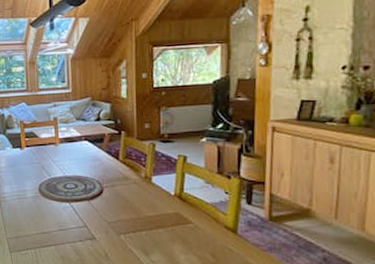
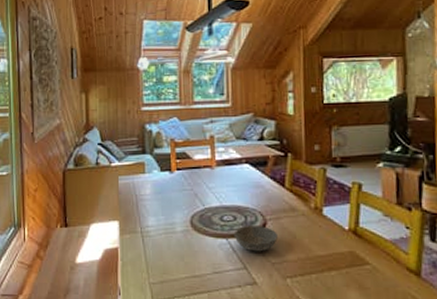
bowl: none [75,191,113,213] -> present [233,224,278,252]

